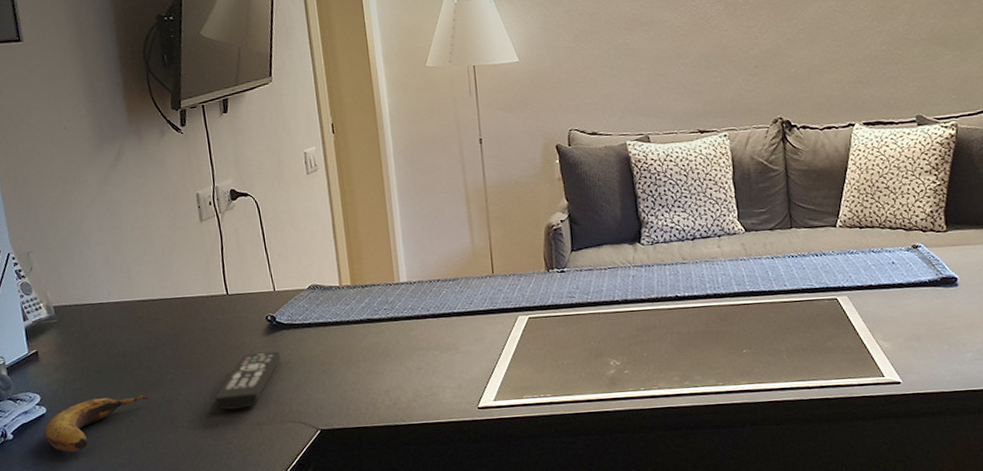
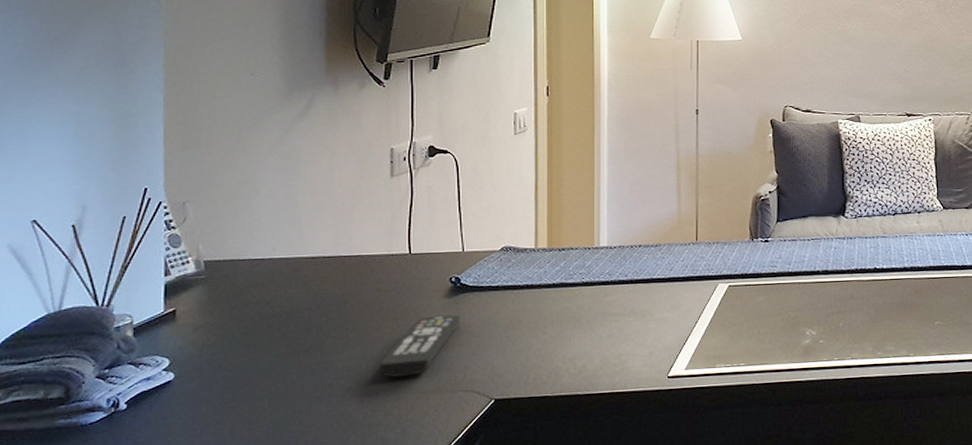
banana: present [44,395,148,453] -> none [167,360,301,425]

